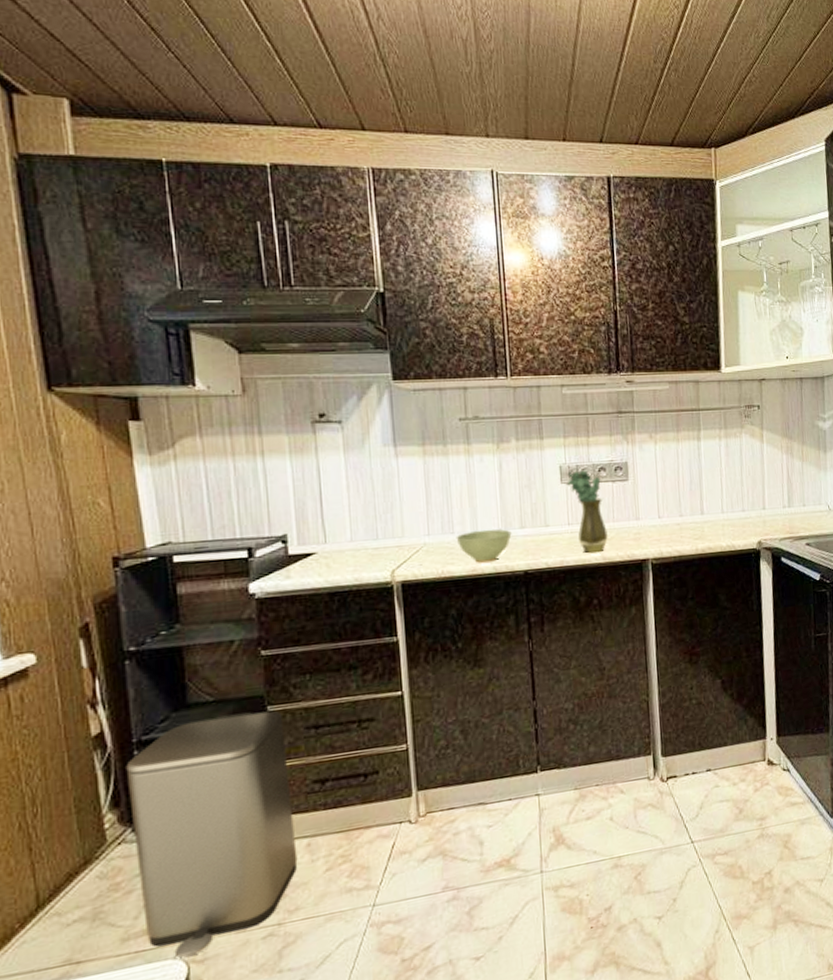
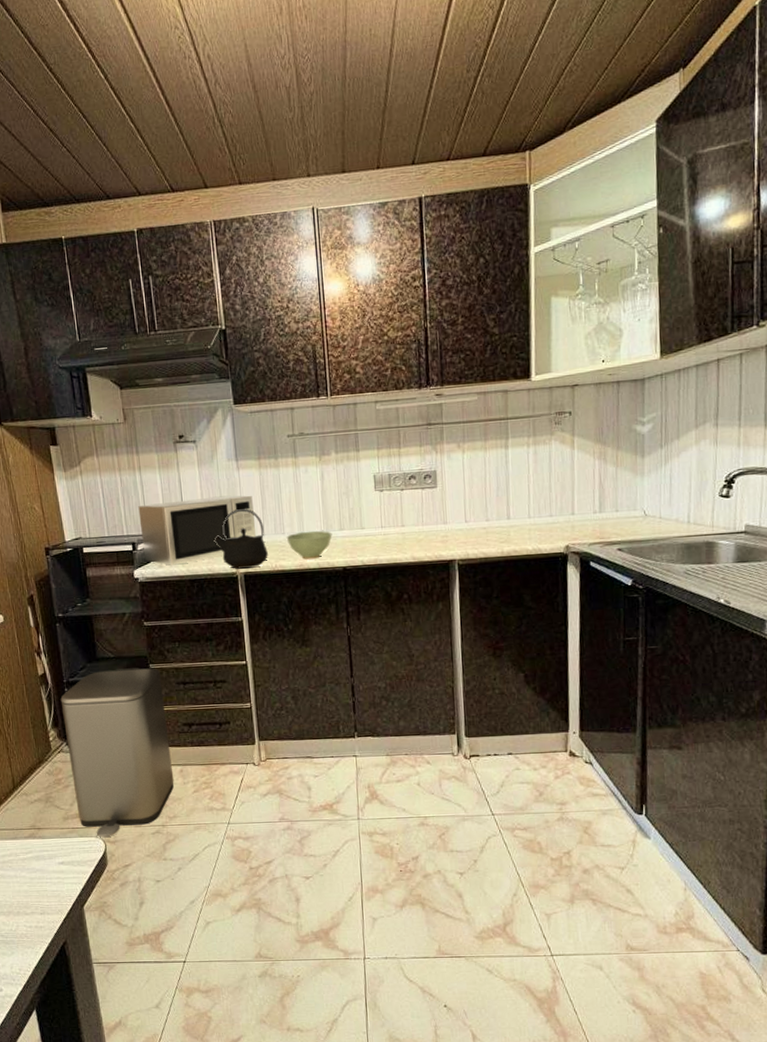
microwave: none [258,487,419,577] -> present [138,495,257,567]
kettle: none [362,504,433,578] -> present [214,509,268,569]
vase: present [567,465,608,554] -> none [381,474,417,554]

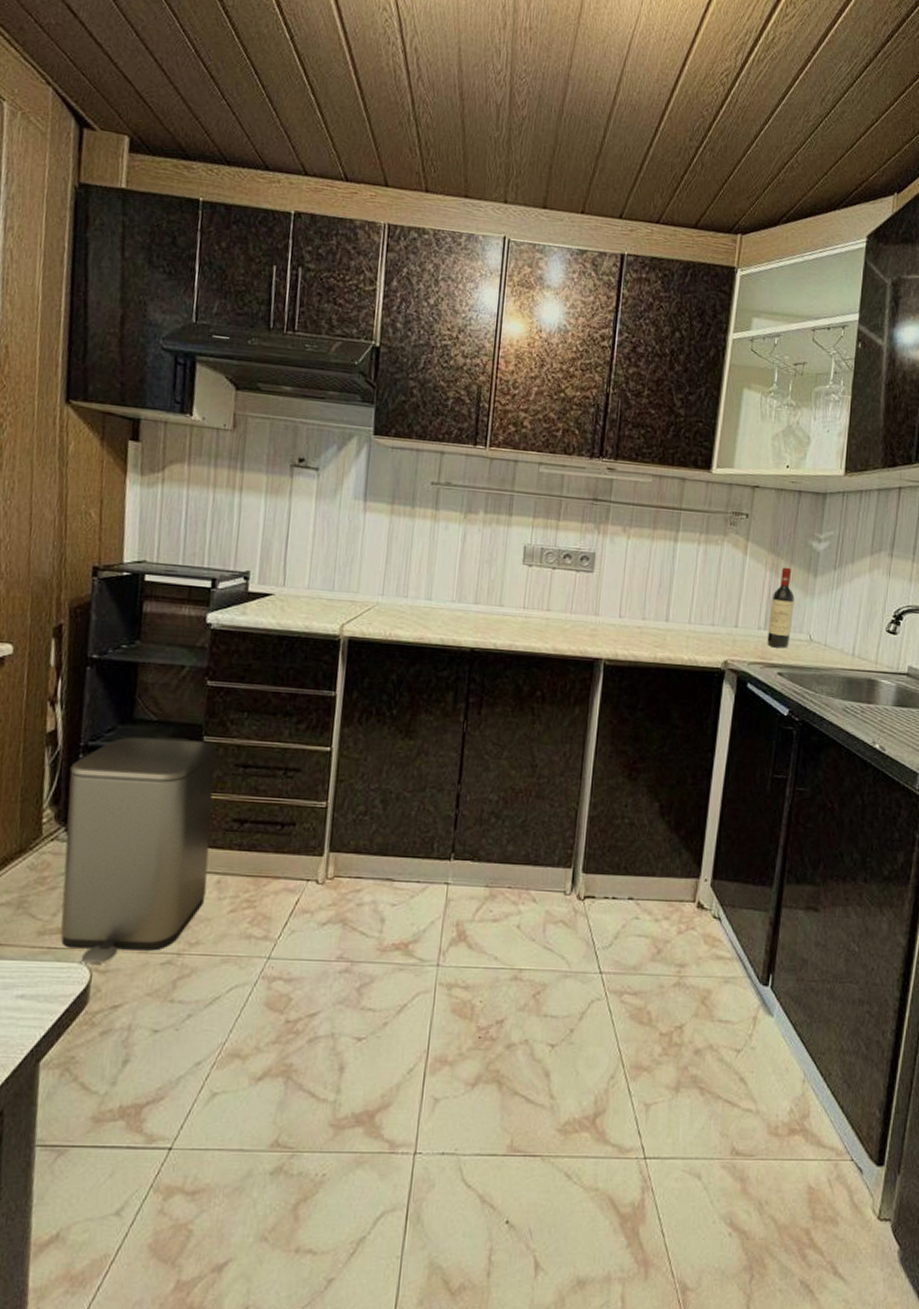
microwave: present [138,495,257,567] -> none [224,534,376,616]
kettle: present [214,509,268,569] -> none [318,559,384,633]
bowl: present [286,530,332,560] -> none [408,598,465,634]
wine bottle: none [603,453,626,527] -> present [767,567,795,649]

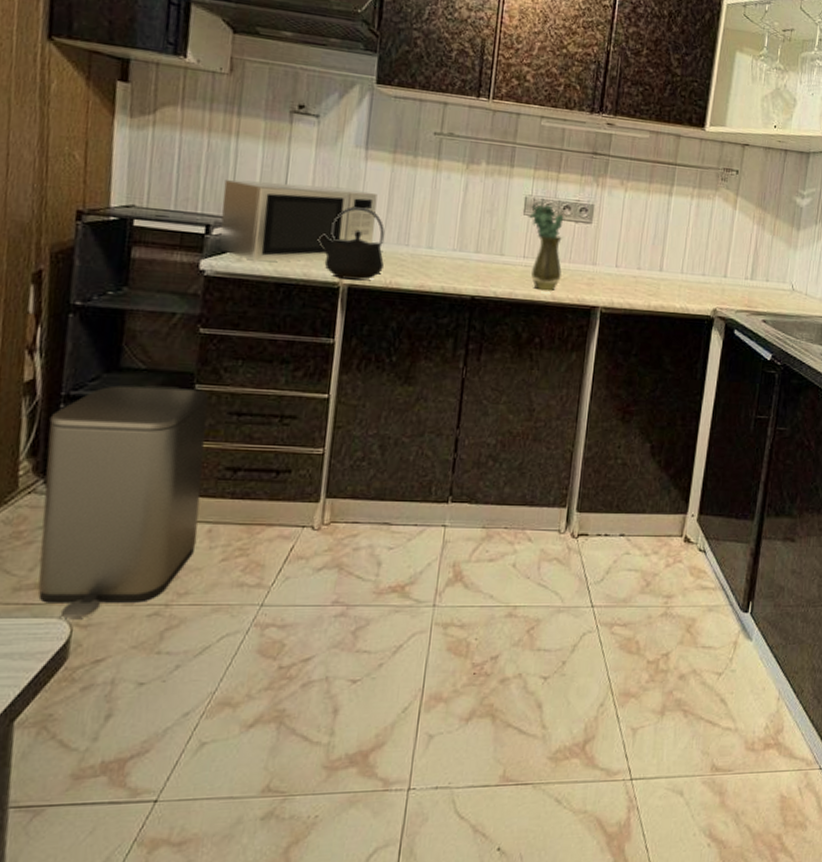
microwave: none [224,534,376,616] -> present [218,179,378,263]
kettle: none [318,559,384,633] -> present [317,206,385,281]
vase: none [530,547,565,643] -> present [530,198,564,292]
wine bottle: present [767,567,795,649] -> none [753,221,779,298]

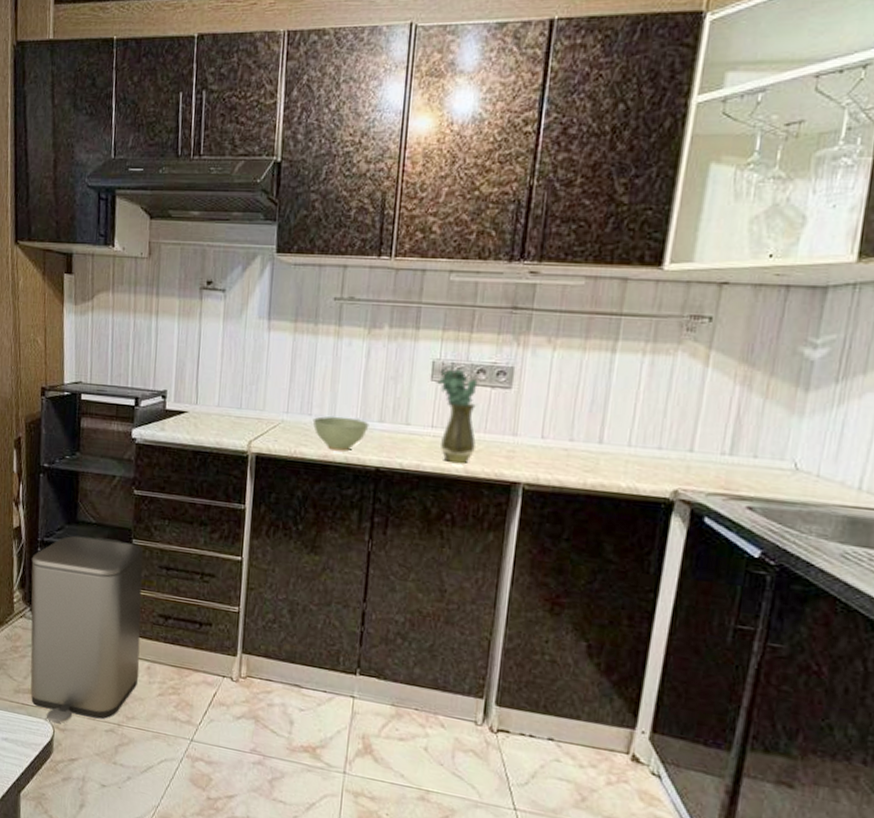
microwave: present [218,179,378,263] -> none [146,355,281,432]
kettle: present [317,206,385,281] -> none [227,377,288,450]
bowl: none [409,247,466,282] -> present [312,416,369,453]

